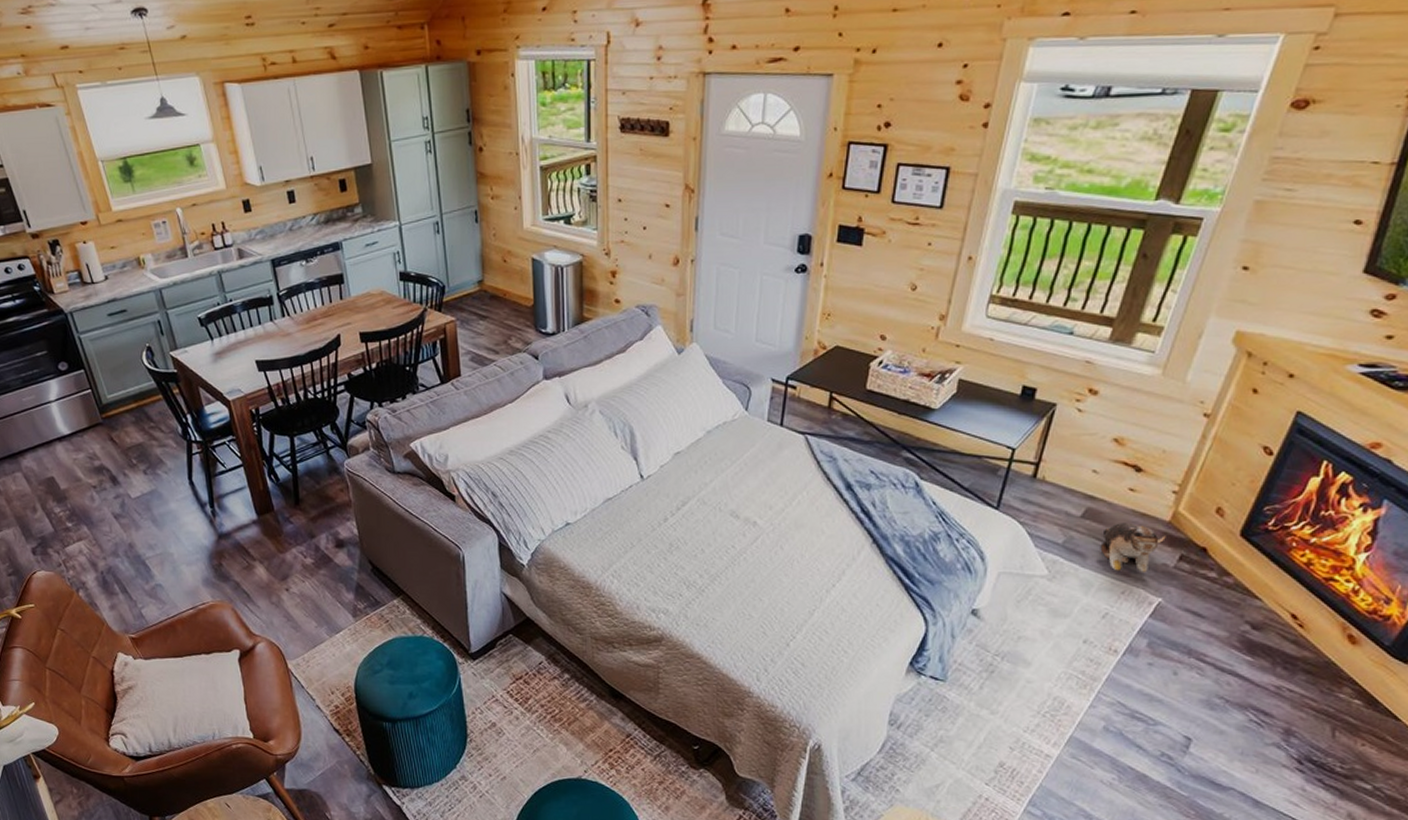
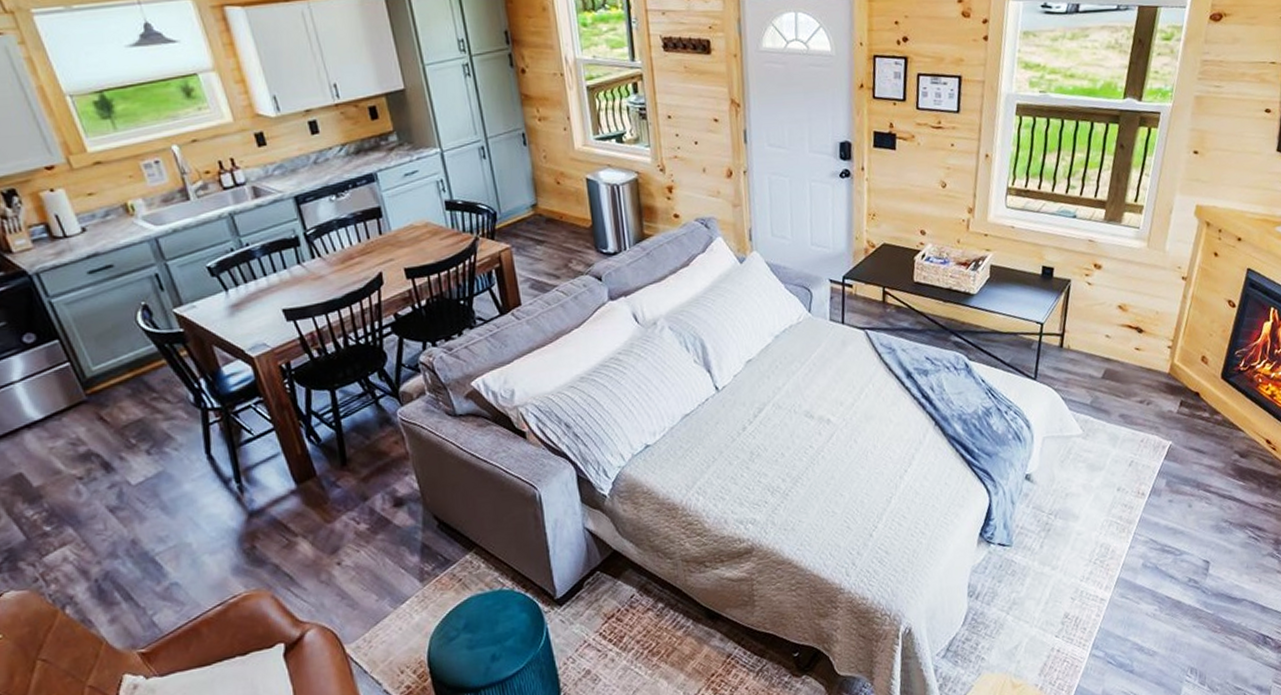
plush toy: present [1100,523,1166,573] -> none [1120,378,1168,423]

